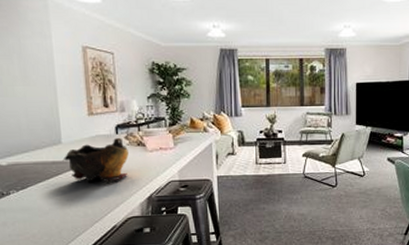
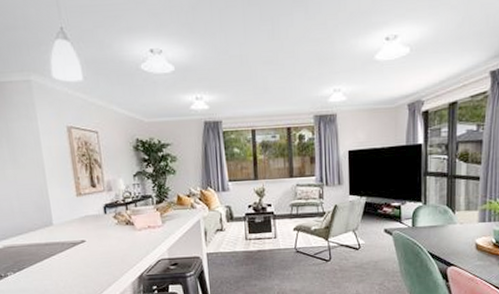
decorative bowl: present [62,137,129,182] -> none [55,217,118,263]

